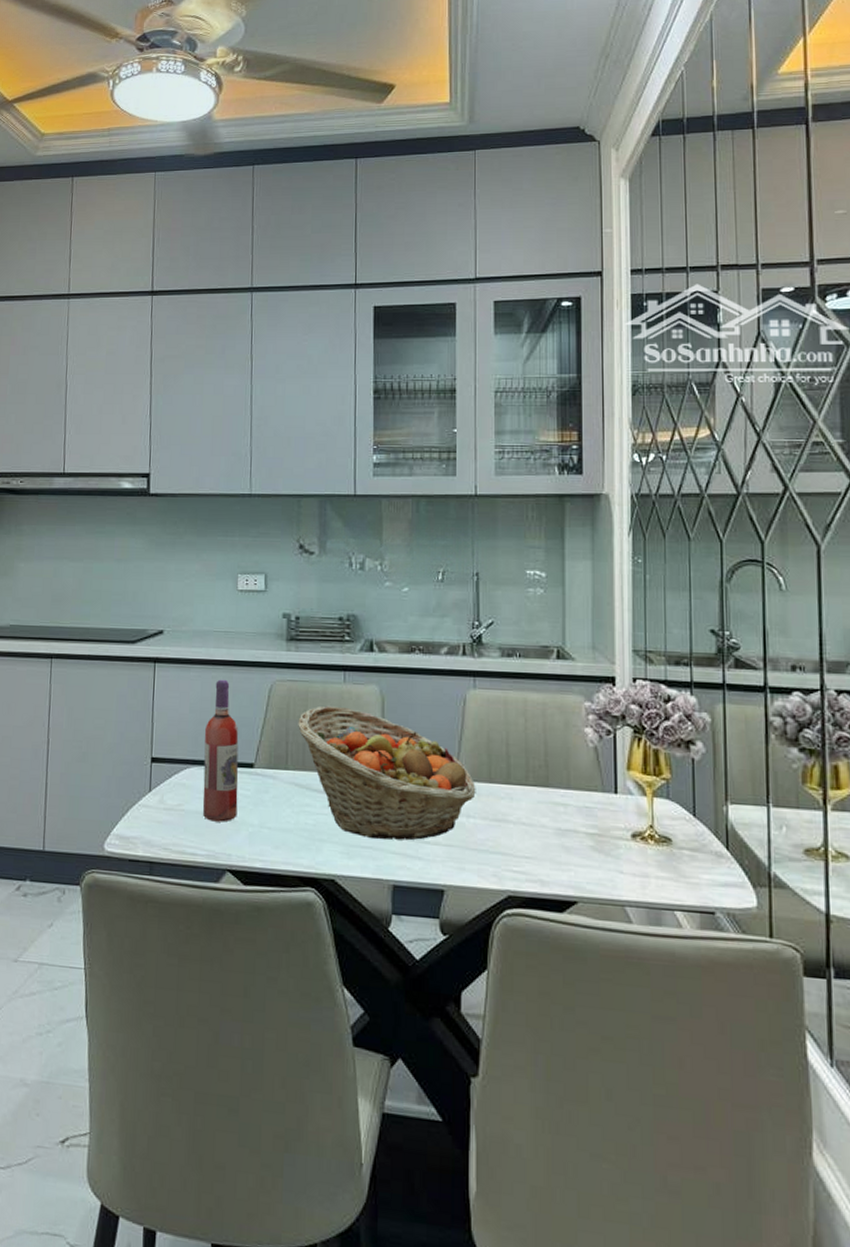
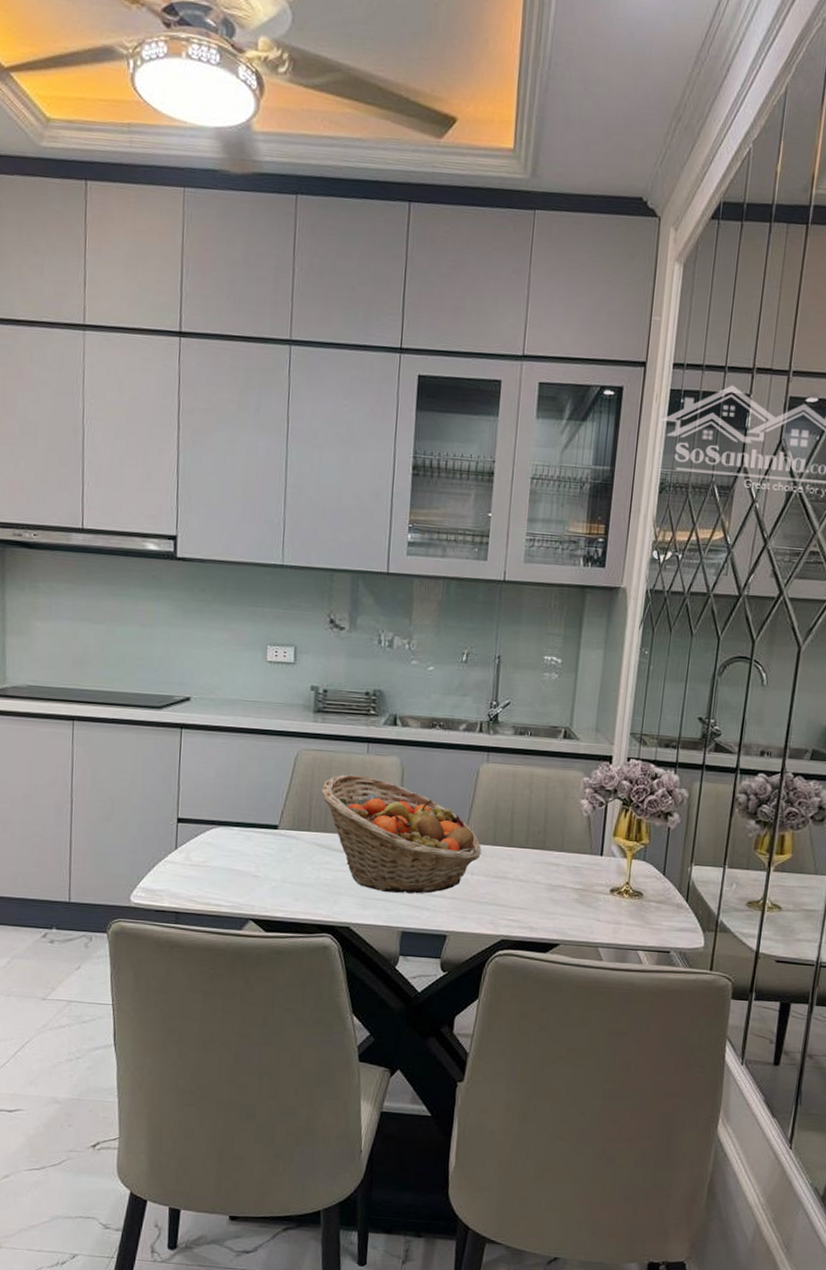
wine bottle: present [202,679,239,822] -> none [227,746,265,878]

